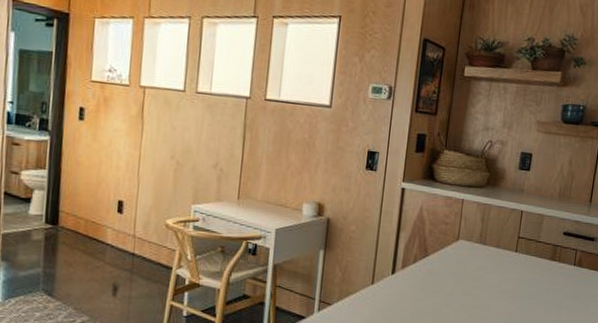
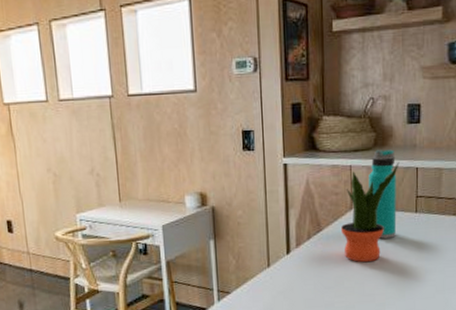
potted plant: none [446,203,507,293] -> present [341,162,400,263]
water bottle: none [477,189,504,273] -> present [369,149,397,239]

